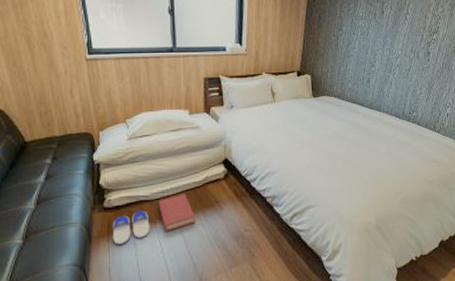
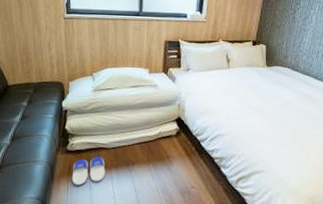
hardback book: present [158,193,196,231] -> none [114,145,147,179]

